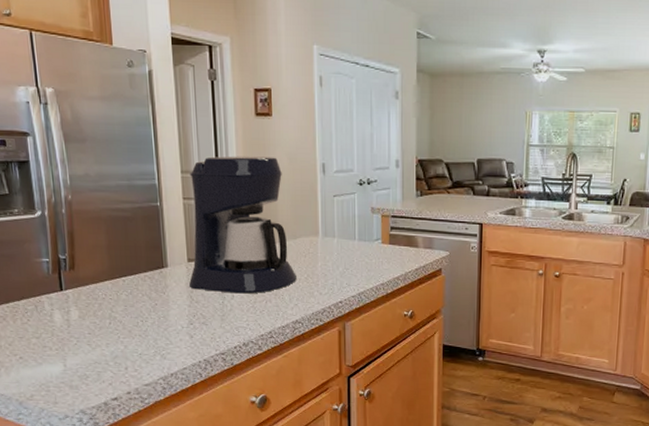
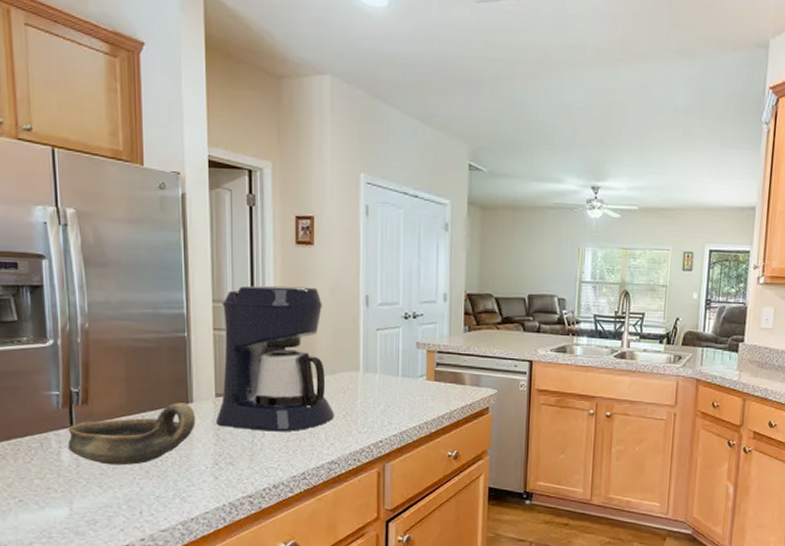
oil lamp: none [59,267,171,326] -> present [68,402,196,466]

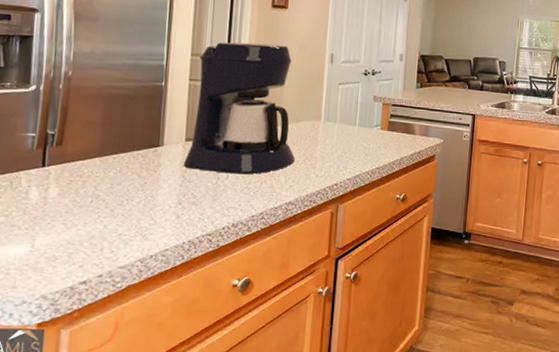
oil lamp: present [68,402,196,466] -> none [38,146,165,204]

